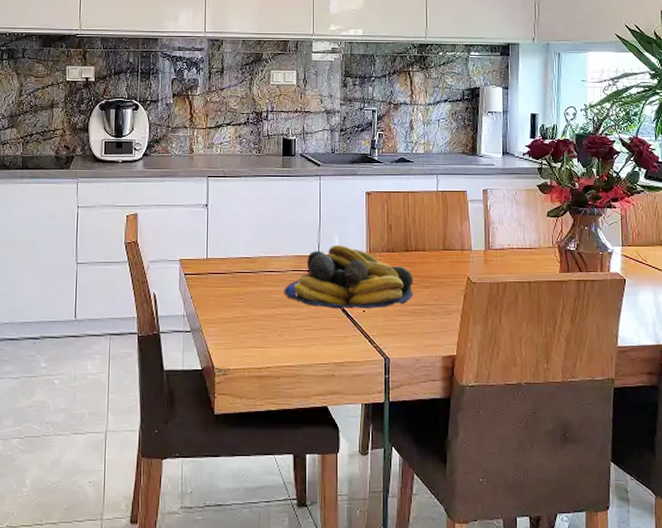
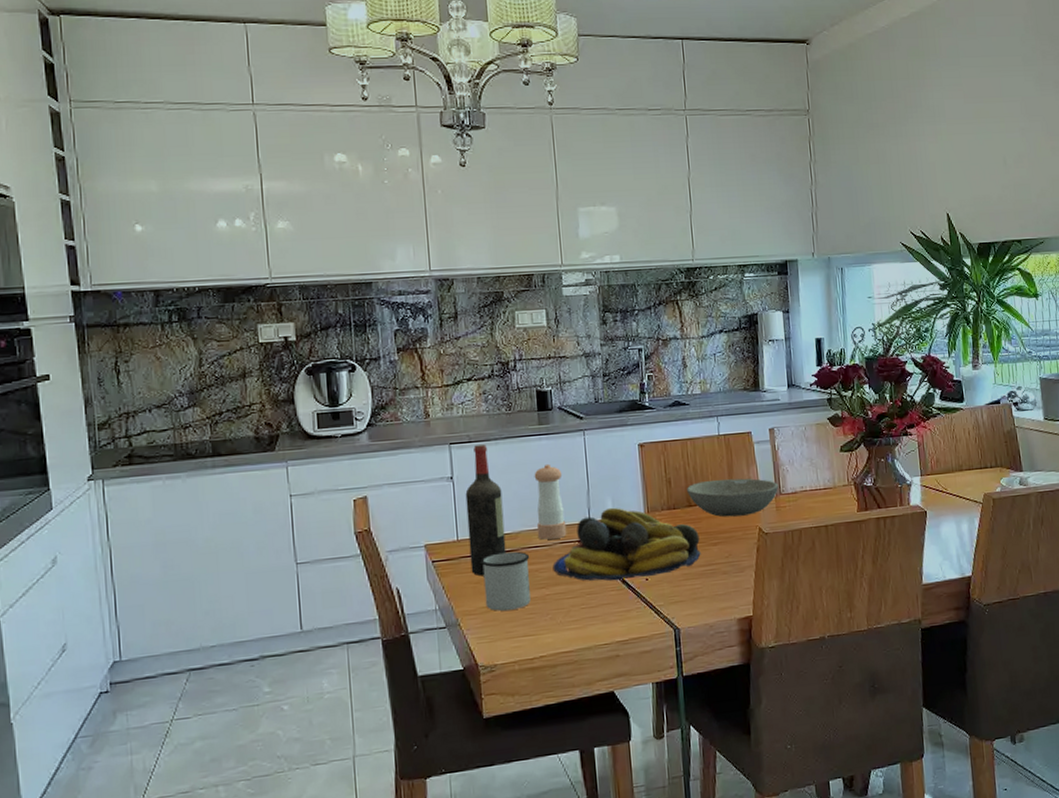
wine bottle: none [216,180,247,292] -> present [465,444,506,577]
mug: none [224,273,266,323] -> present [480,551,531,611]
pepper shaker: none [273,201,299,266] -> present [534,463,567,540]
bowl: none [404,230,488,265] -> present [686,478,779,517]

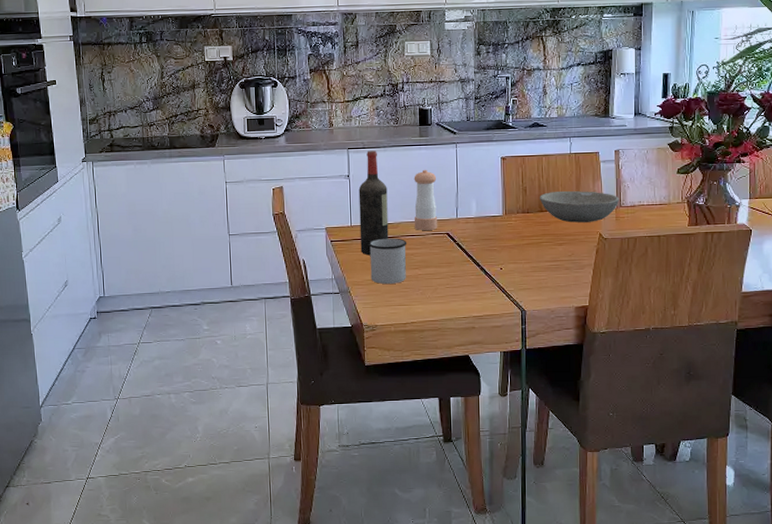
fruit bowl: present [552,507,701,581] -> none [425,208,548,268]

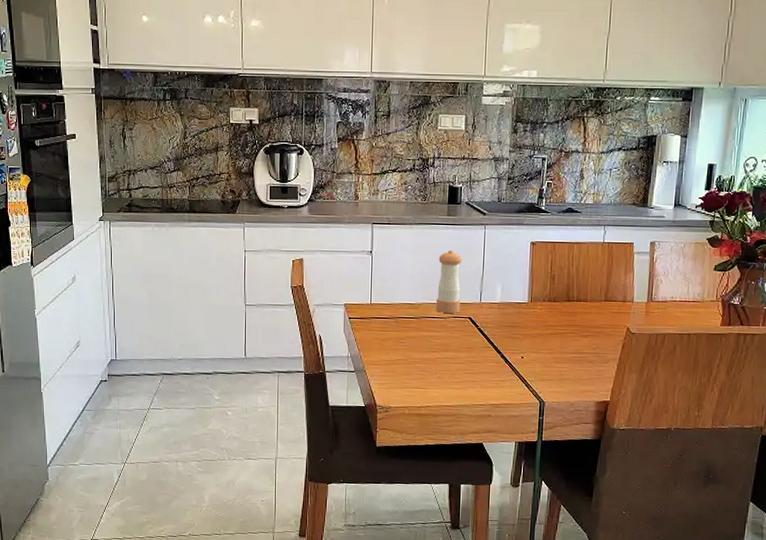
wine bottle: present [358,151,389,256] -> none [379,227,411,335]
mug: present [368,238,407,284] -> none [387,318,428,366]
bowl: present [539,190,620,223] -> none [567,280,652,316]

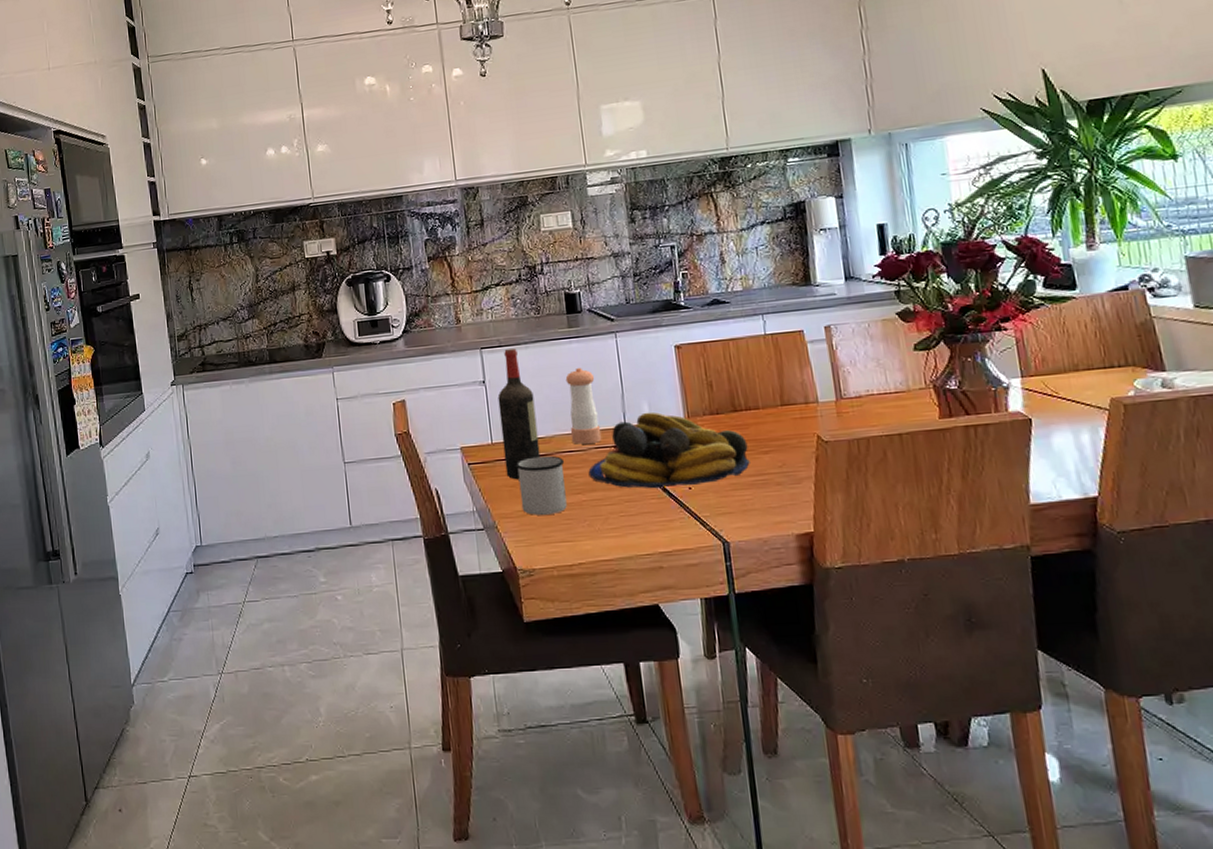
wine bottle: none [379,227,411,335] -> present [497,348,541,480]
mug: none [387,318,428,366] -> present [515,455,567,515]
fruit bowl: none [445,293,573,355] -> present [588,411,750,489]

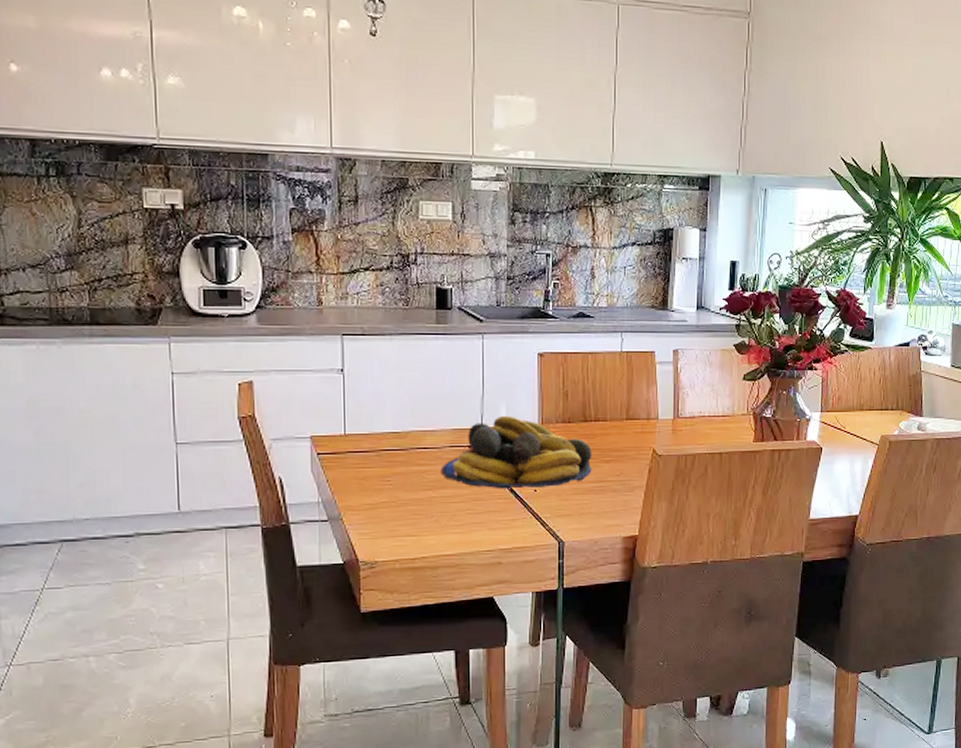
wine bottle: present [497,348,541,480] -> none [355,339,394,473]
mug: present [515,455,567,515] -> none [367,451,418,509]
pepper shaker: present [565,367,602,445] -> none [427,364,458,442]

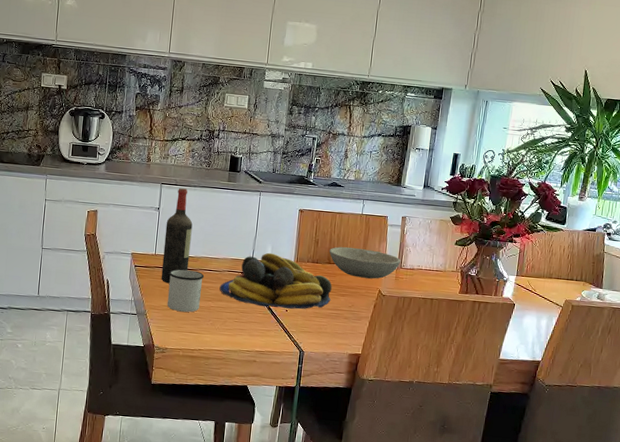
wine bottle: none [355,339,394,473] -> present [161,188,193,284]
mug: none [367,451,418,509] -> present [167,269,205,312]
bowl: none [583,396,678,436] -> present [329,246,401,279]

